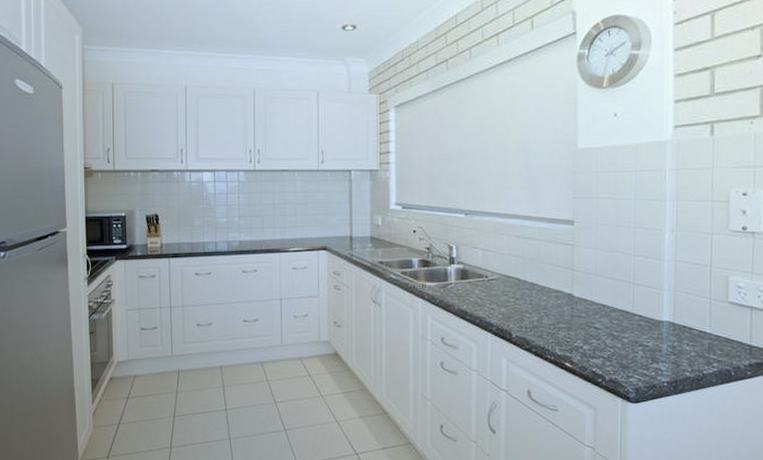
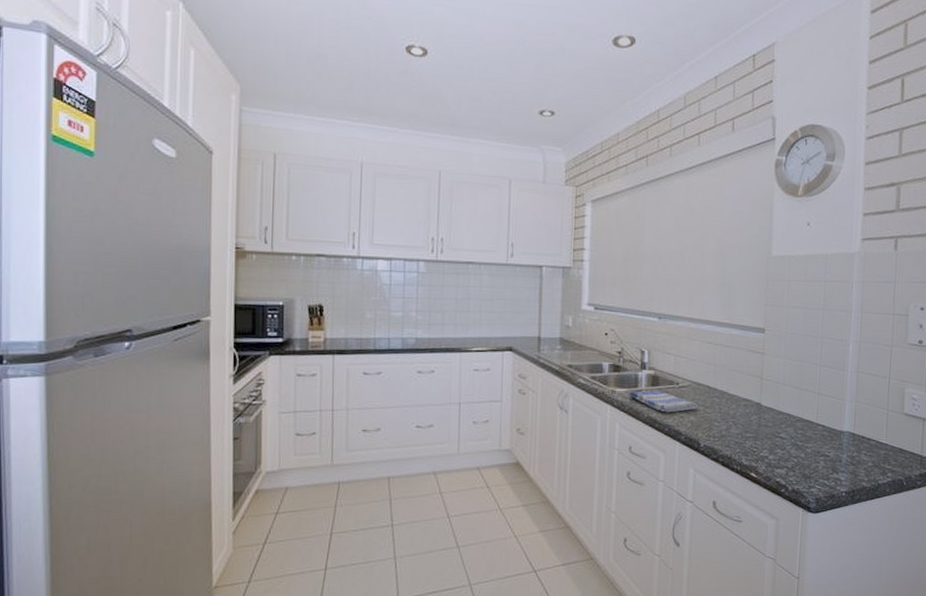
dish towel: none [440,284,508,305] -> present [630,390,698,413]

